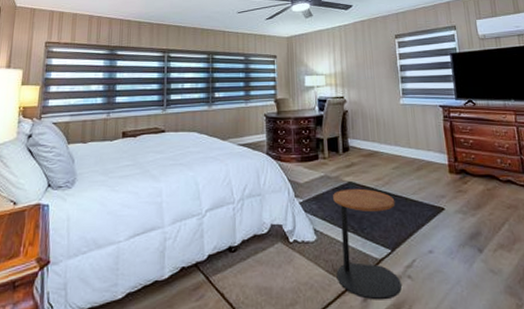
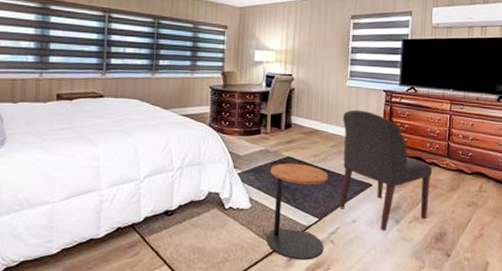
chair: none [401,128,514,263] -> present [339,110,433,231]

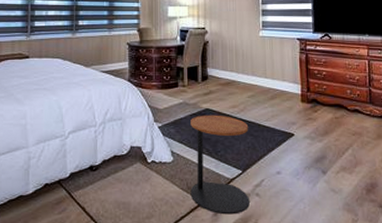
chair: present [339,110,433,231] -> none [258,59,356,183]

